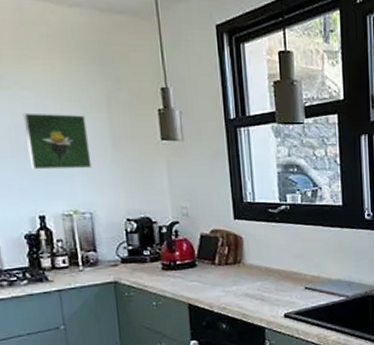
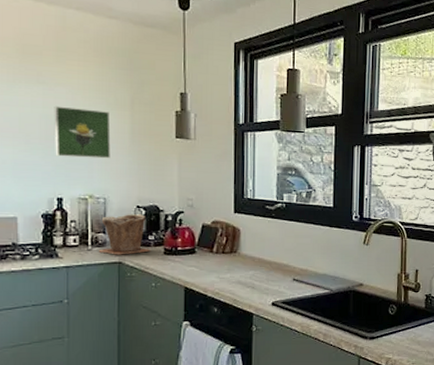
plant pot: none [90,228,148,275] -> present [98,214,151,255]

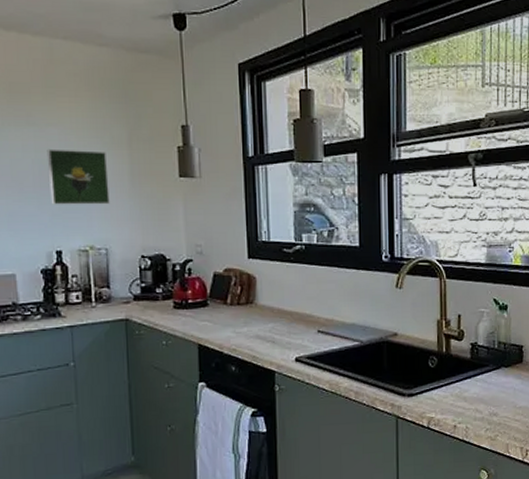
plant pot: present [98,214,151,255] -> none [103,265,160,312]

